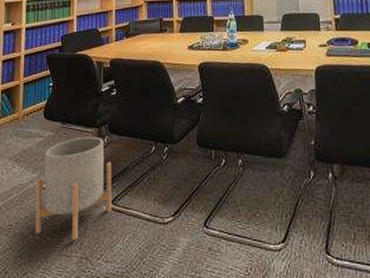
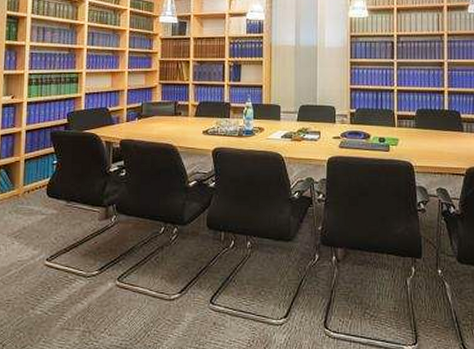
planter: present [35,136,112,240] -> none [36,215,119,315]

